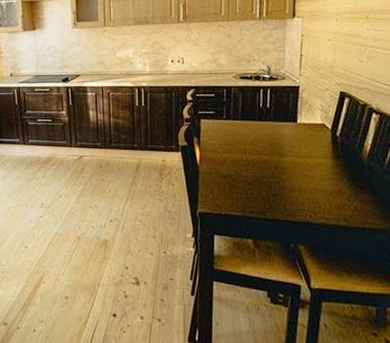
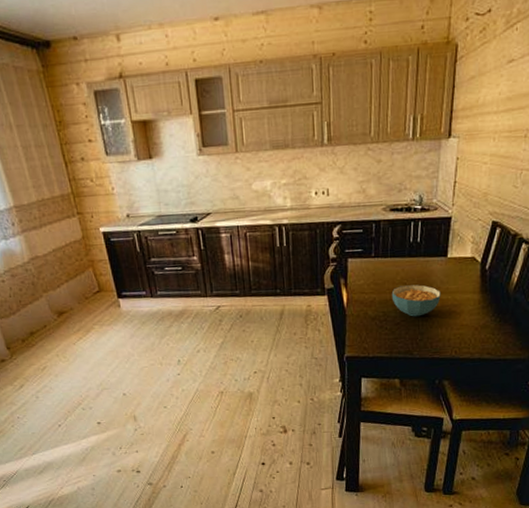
cereal bowl: none [243,147,292,178] -> present [391,284,441,317]

